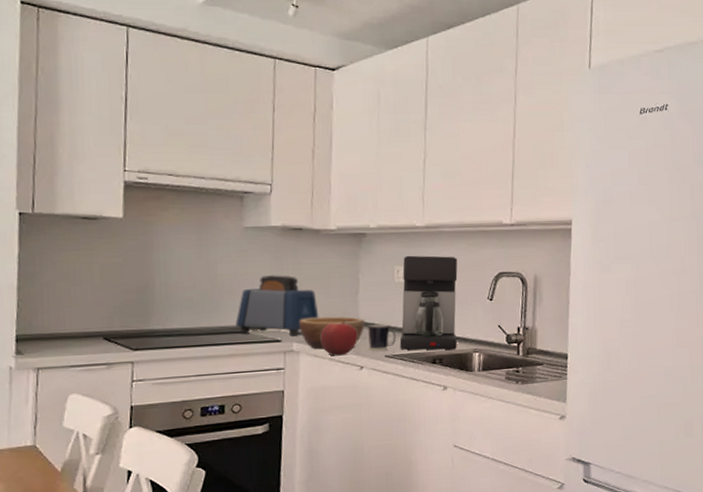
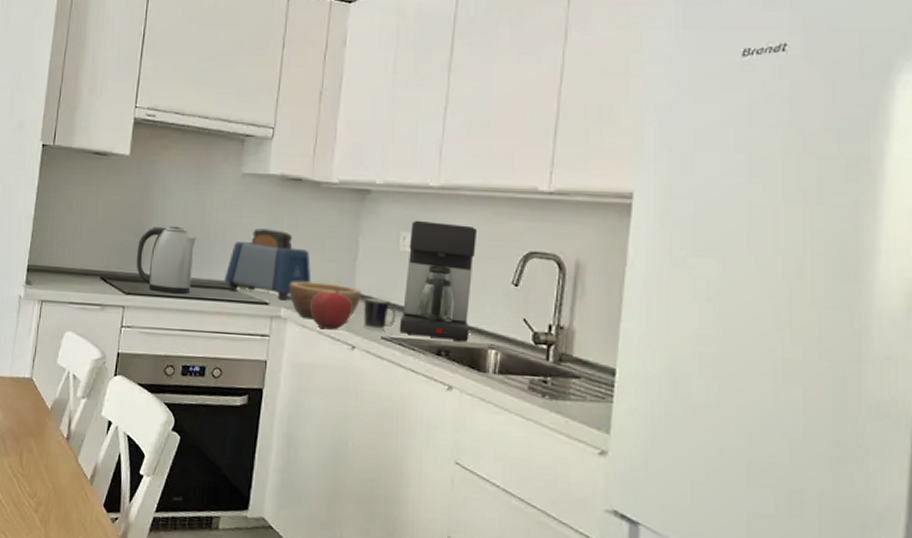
kettle: none [141,281,203,345] -> present [136,226,196,294]

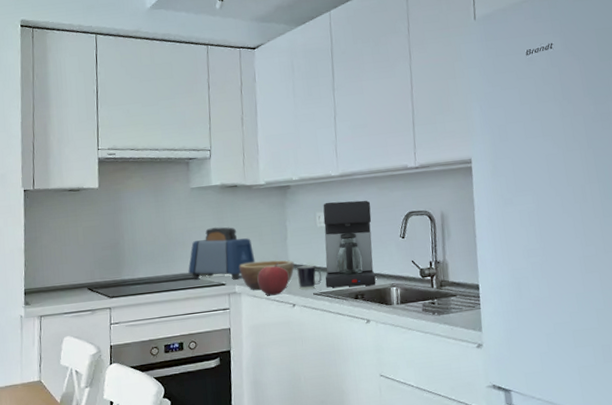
kettle: present [136,226,196,294] -> none [114,237,163,292]

